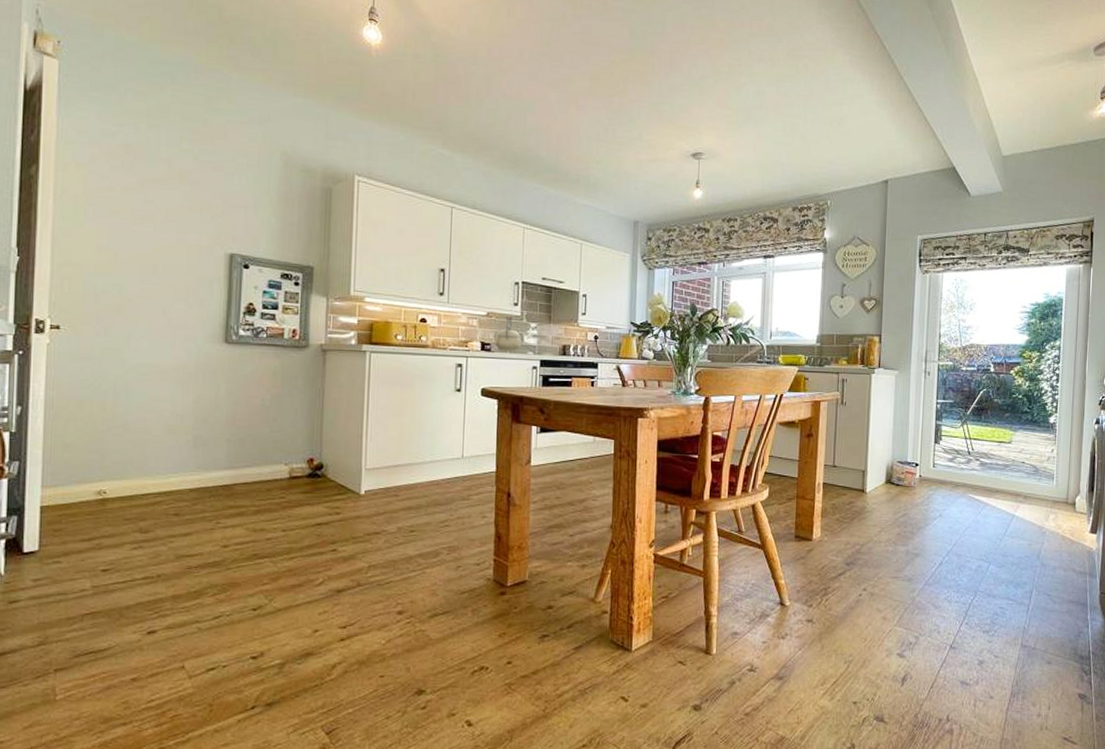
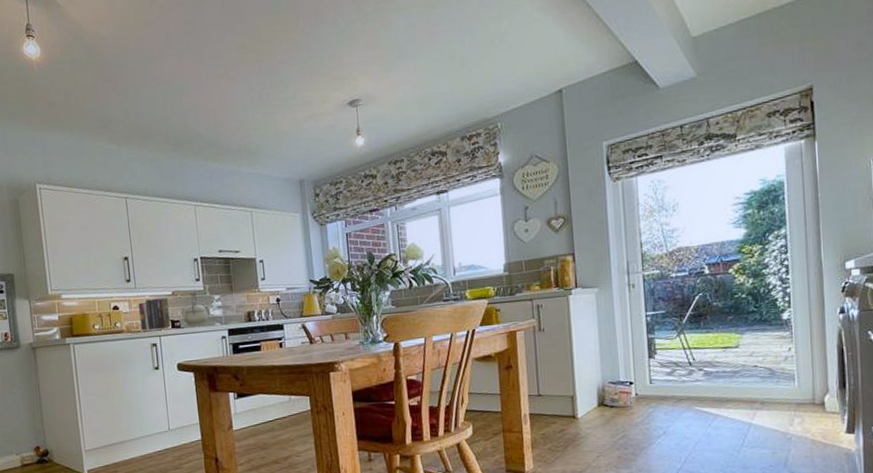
books: none [447,316,482,350] -> present [138,297,171,331]

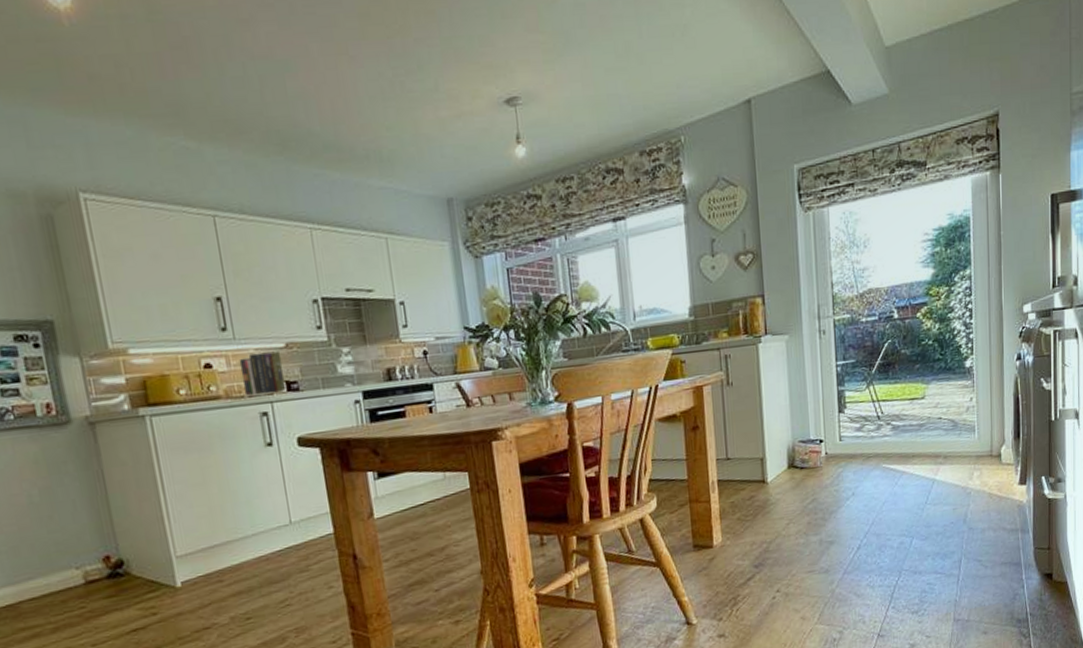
kettle: present [183,292,208,327] -> none [301,343,335,389]

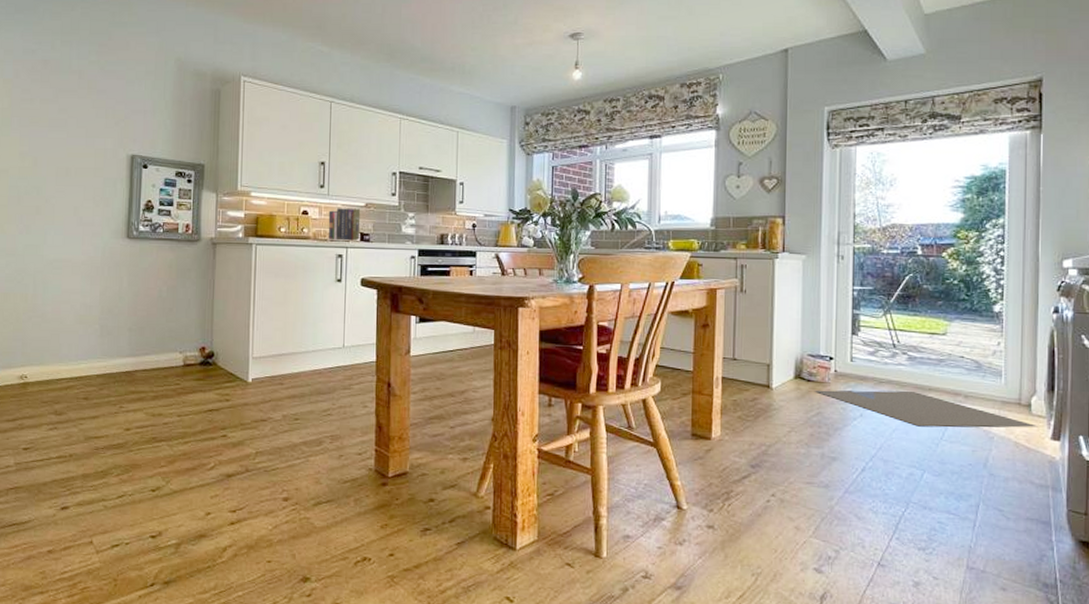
doormat: none [809,461,1007,495] -> present [815,390,1038,428]

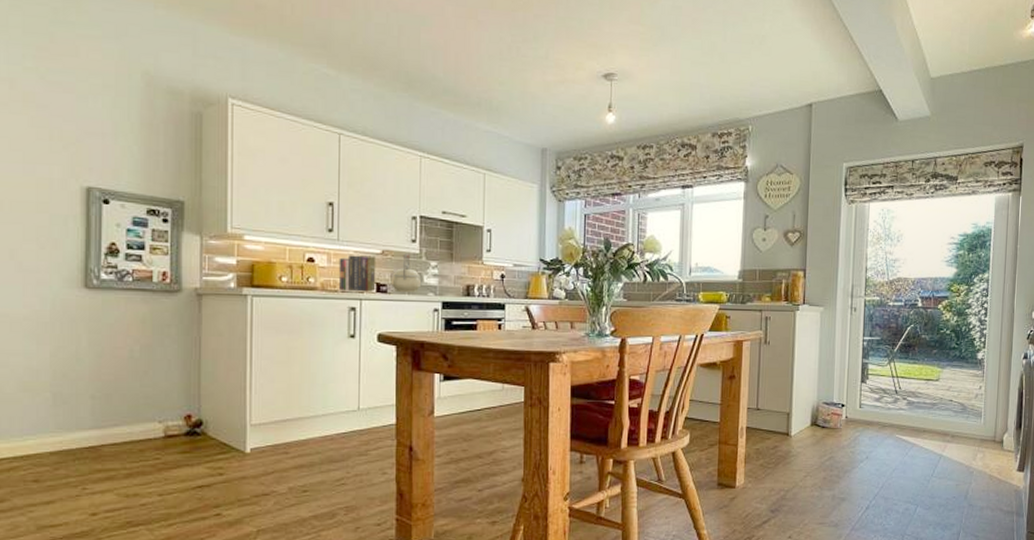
kettle: none [374,206,399,242] -> present [392,254,420,293]
doormat: present [815,390,1038,428] -> none [829,434,1008,466]

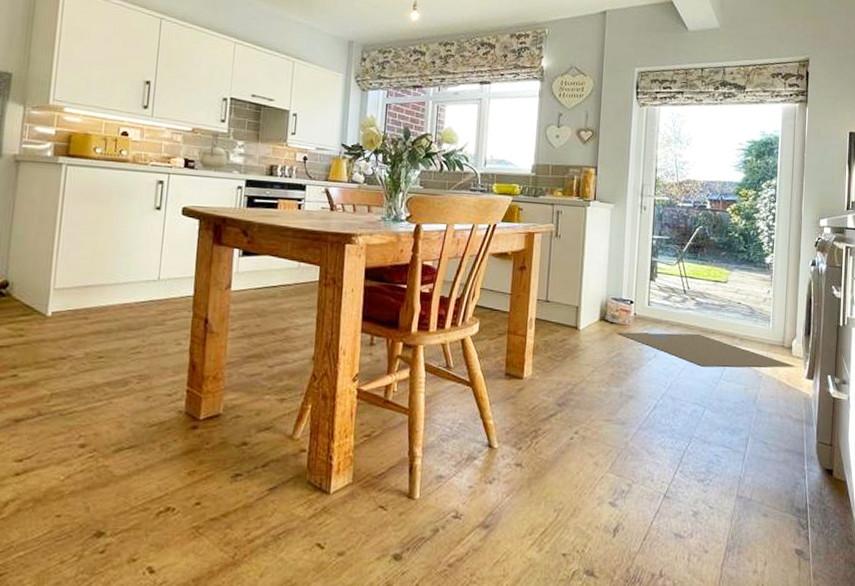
books: present [338,255,376,292] -> none [149,131,187,167]
doormat: none [829,434,1008,466] -> present [617,332,797,368]

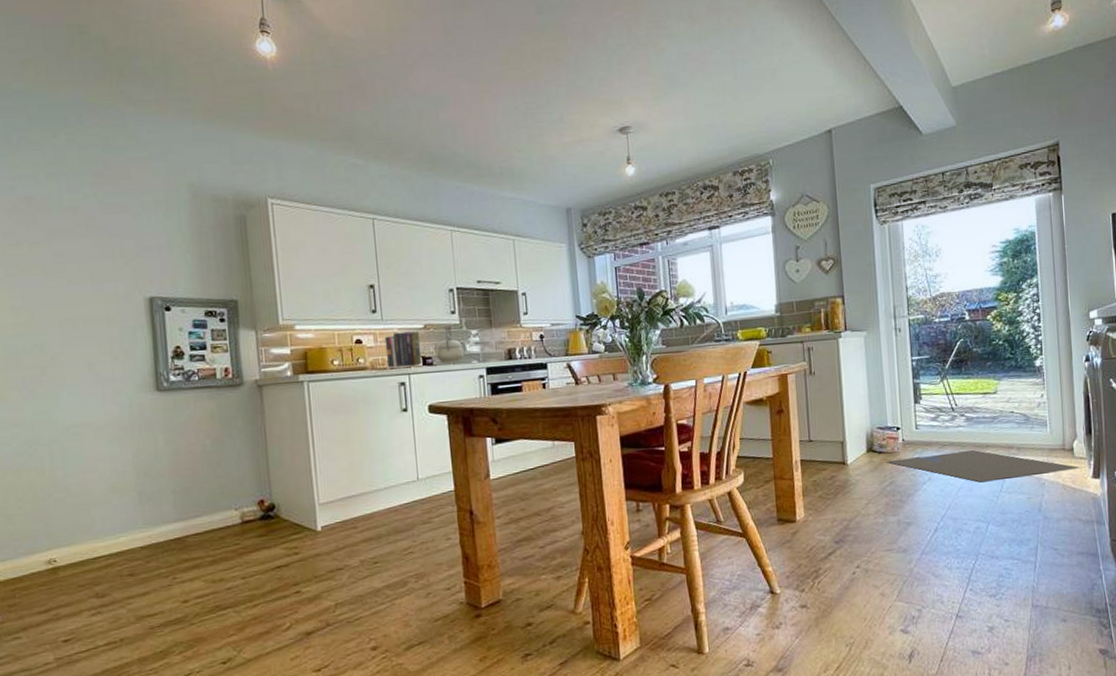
books: none [149,131,187,167] -> present [384,331,422,368]

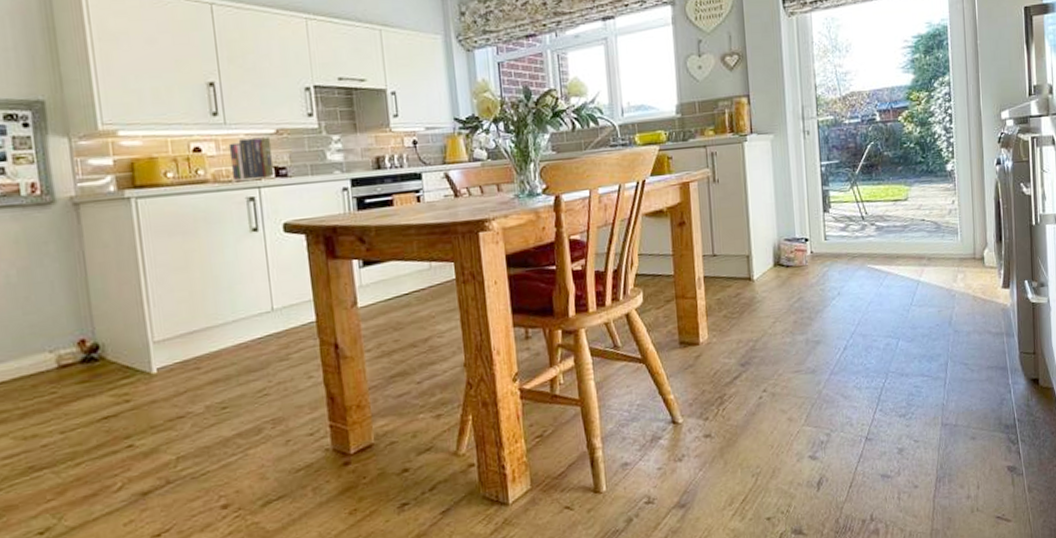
kettle: present [436,326,464,364] -> none [291,130,324,175]
doormat: present [887,450,1081,483] -> none [795,262,991,296]

